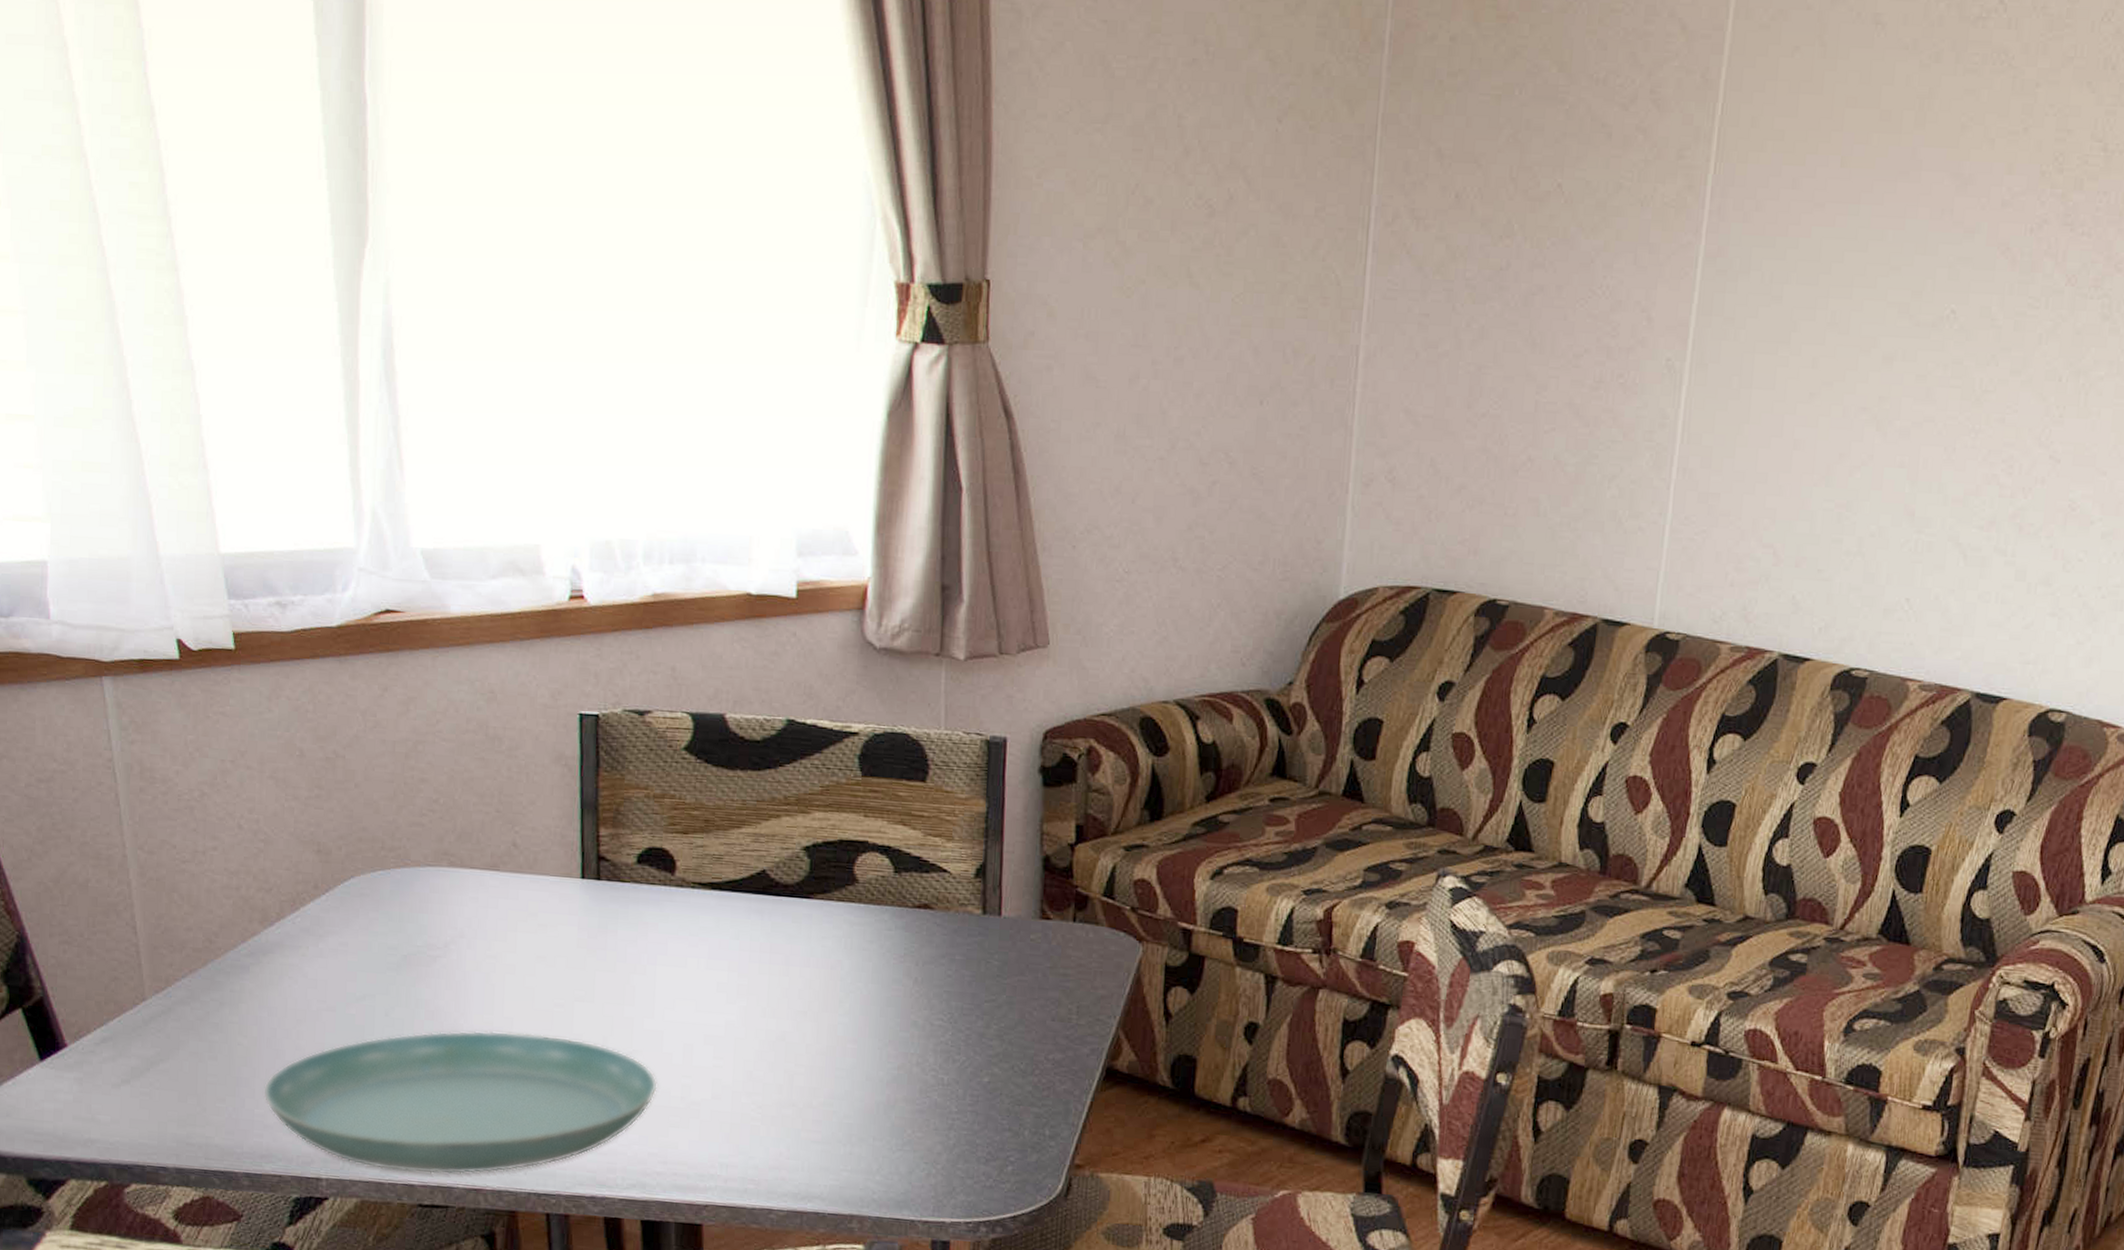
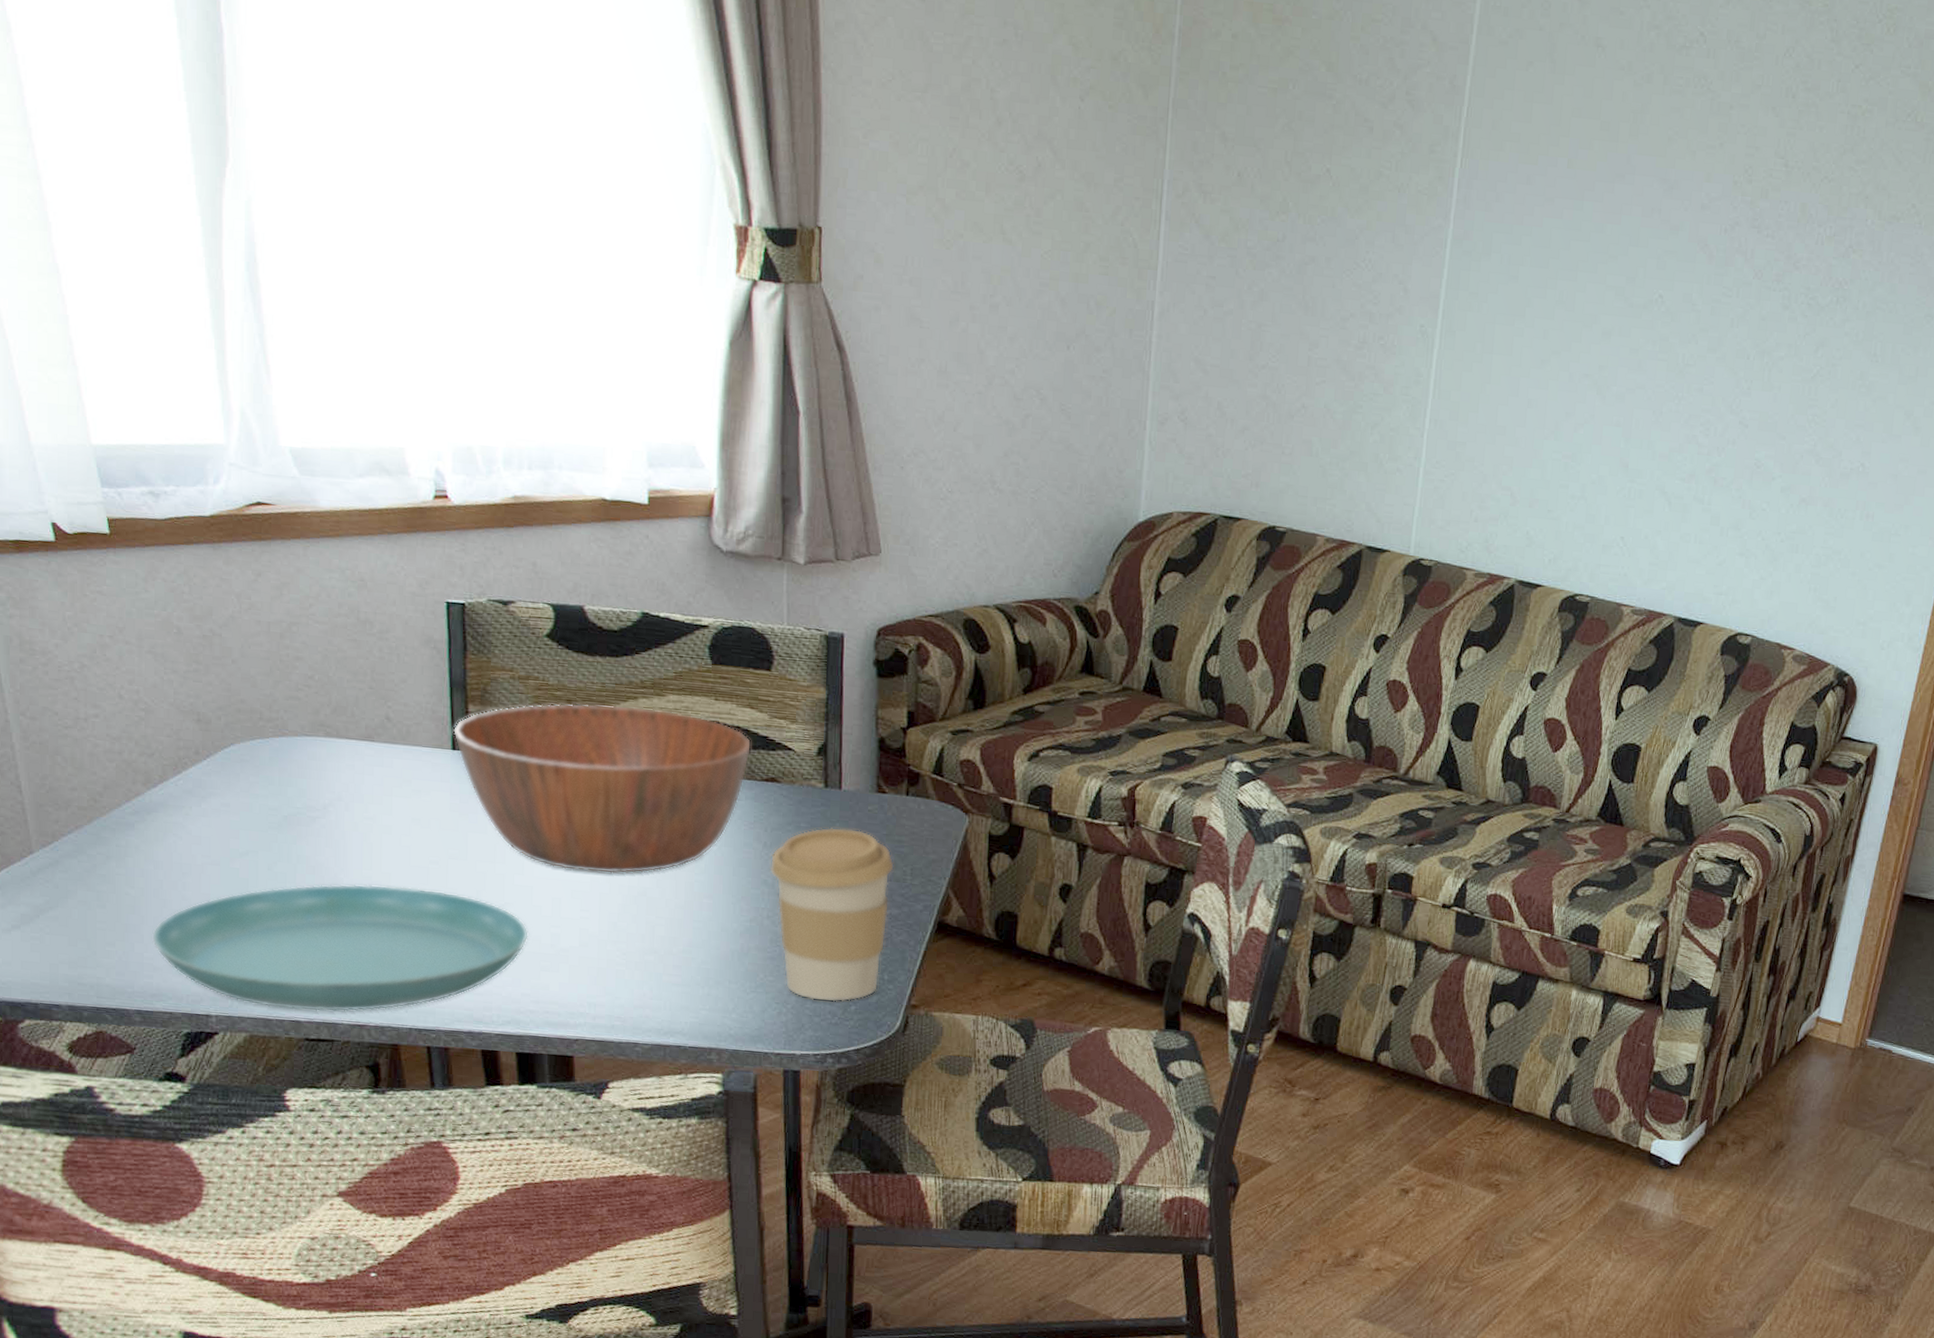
bowl: none [582,823,904,1016] -> present [452,703,752,874]
coffee cup: none [920,959,1059,1162] -> present [769,827,895,1002]

